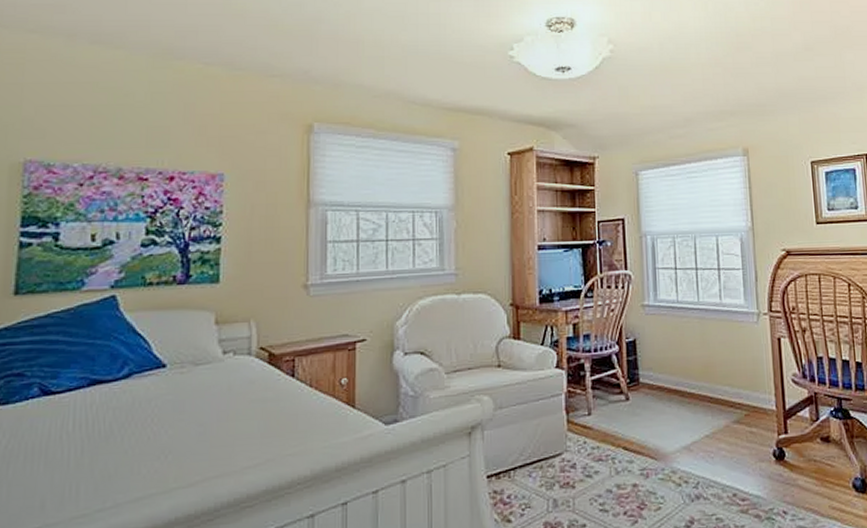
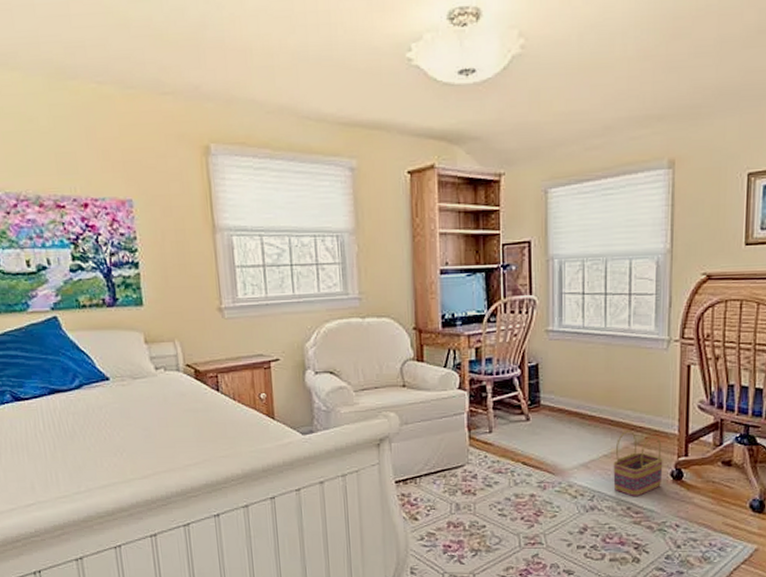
basket: none [716,408,765,482] -> present [613,431,663,497]

